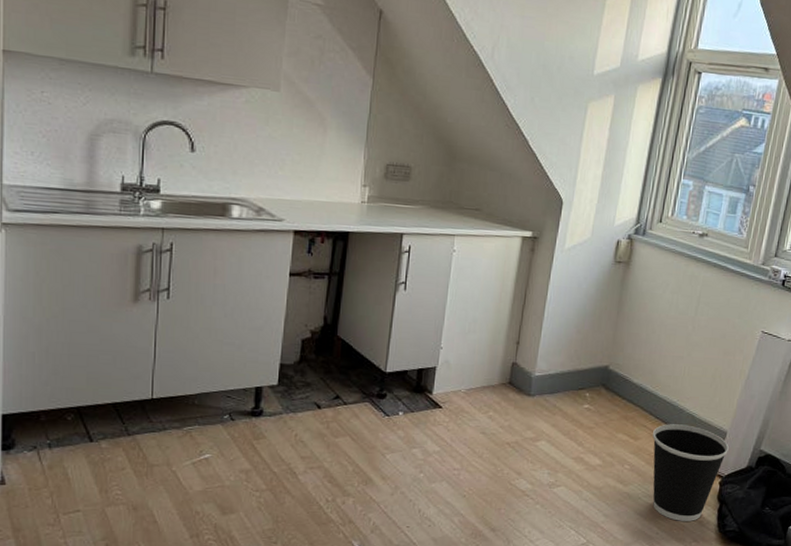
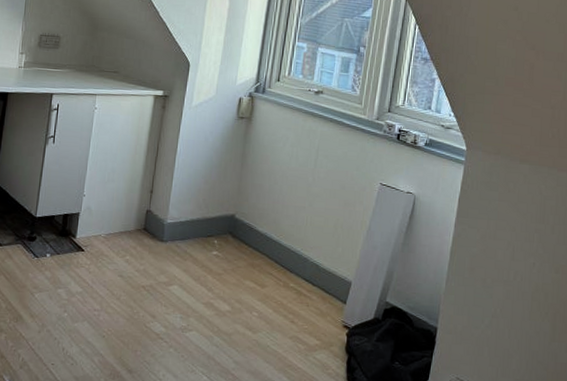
wastebasket: present [652,424,729,521] -> none [279,272,354,373]

